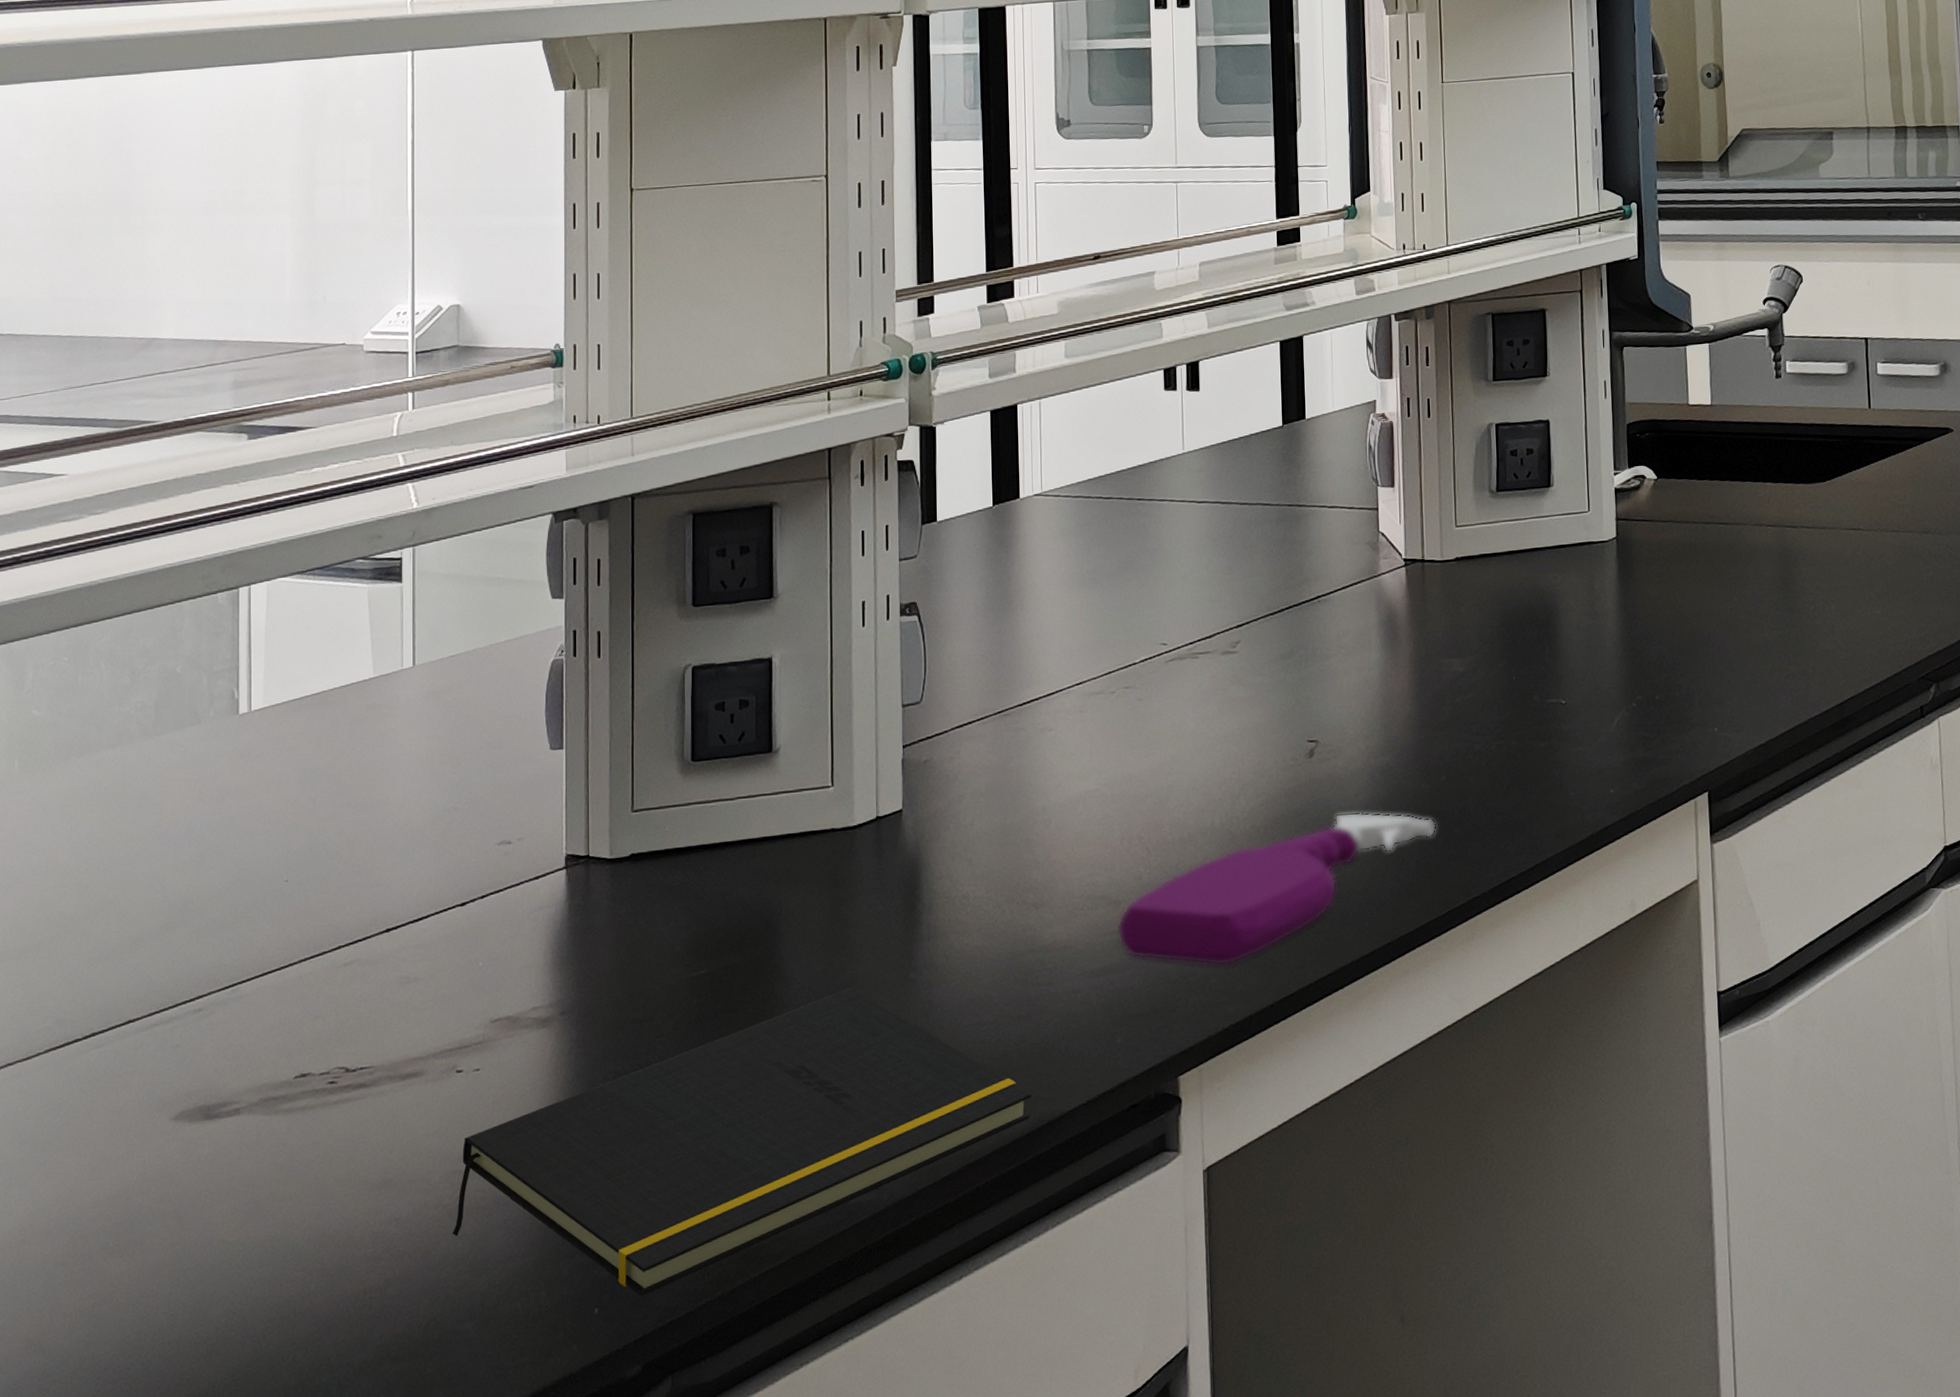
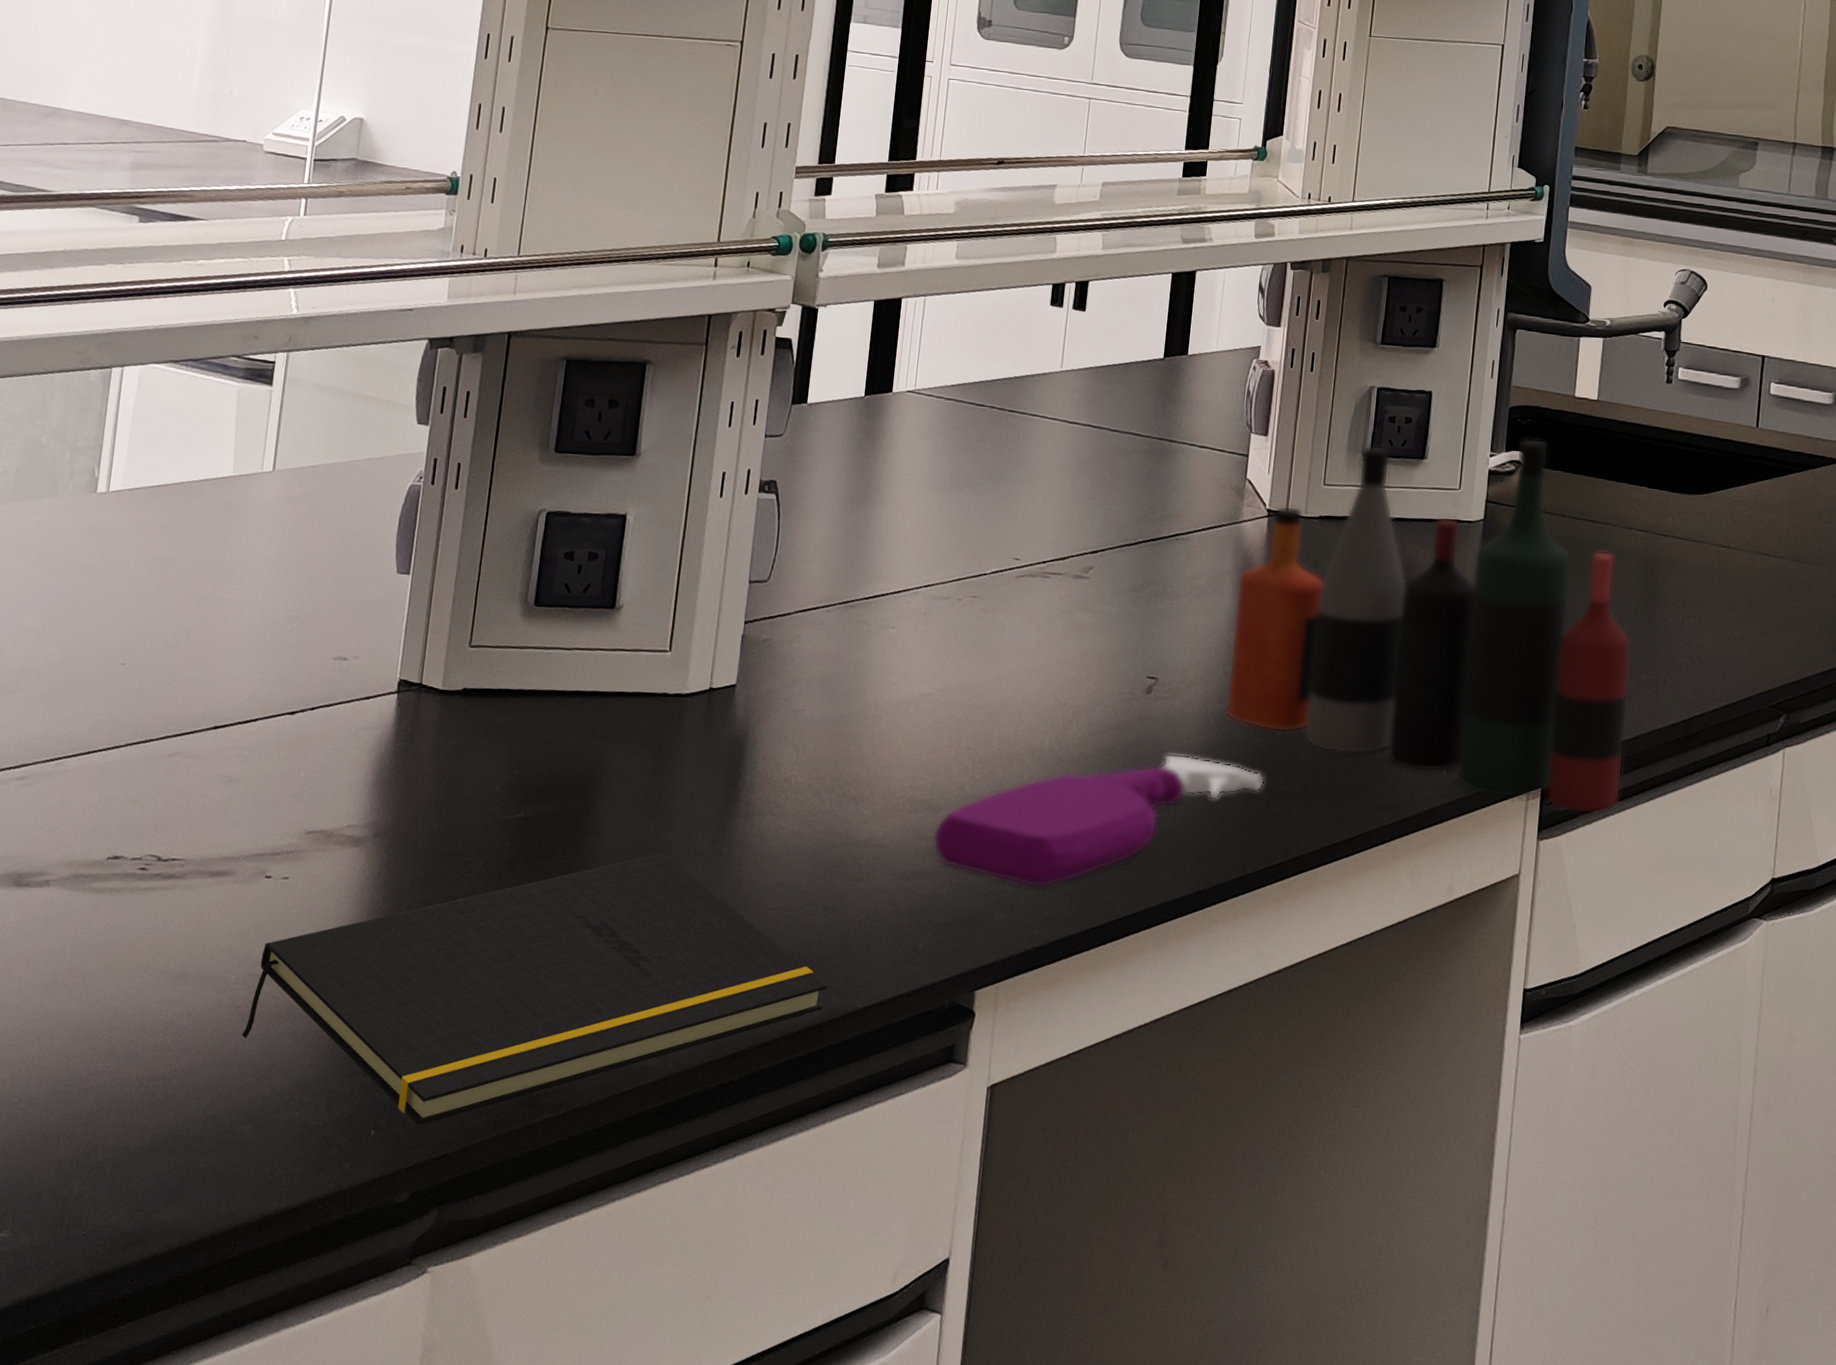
bottle collection: none [1384,450,1786,812] -> present [1226,438,1632,814]

